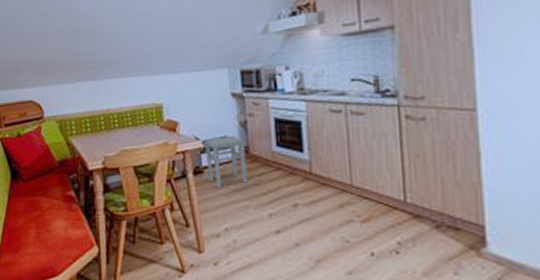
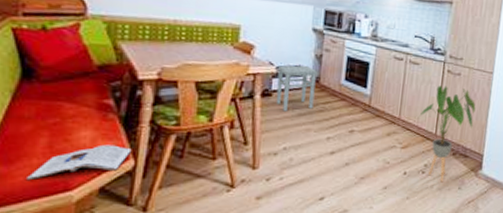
magazine: none [27,233,95,266] -> present [27,144,132,179]
house plant: none [377,136,459,264] -> present [419,85,476,181]

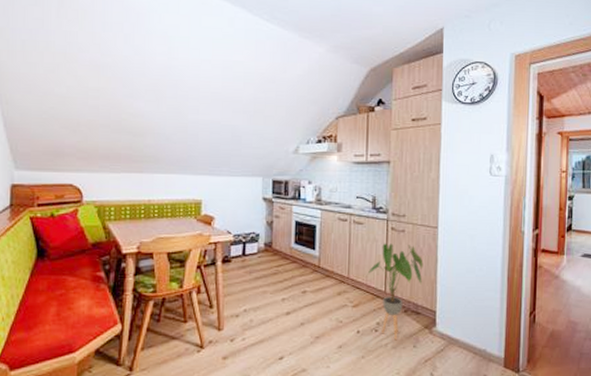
magazine: present [27,144,132,179] -> none [42,311,119,343]
stool: present [276,65,317,112] -> none [235,231,269,276]

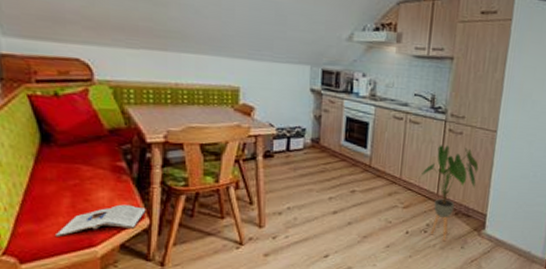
magazine: none [42,311,119,343] -> present [56,204,146,236]

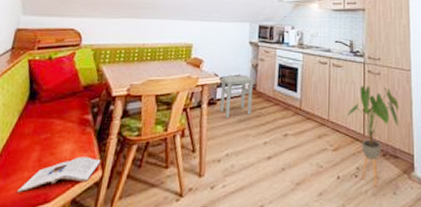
stool: none [278,126,316,173] -> present [219,74,254,119]

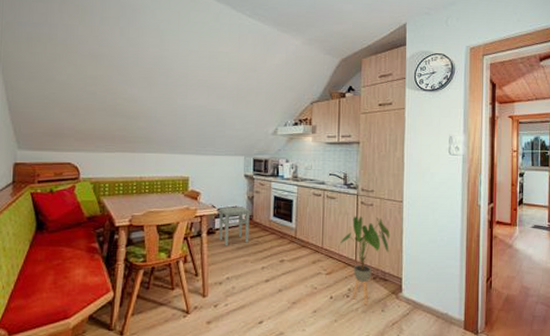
magazine: present [17,156,101,192] -> none [39,280,112,310]

